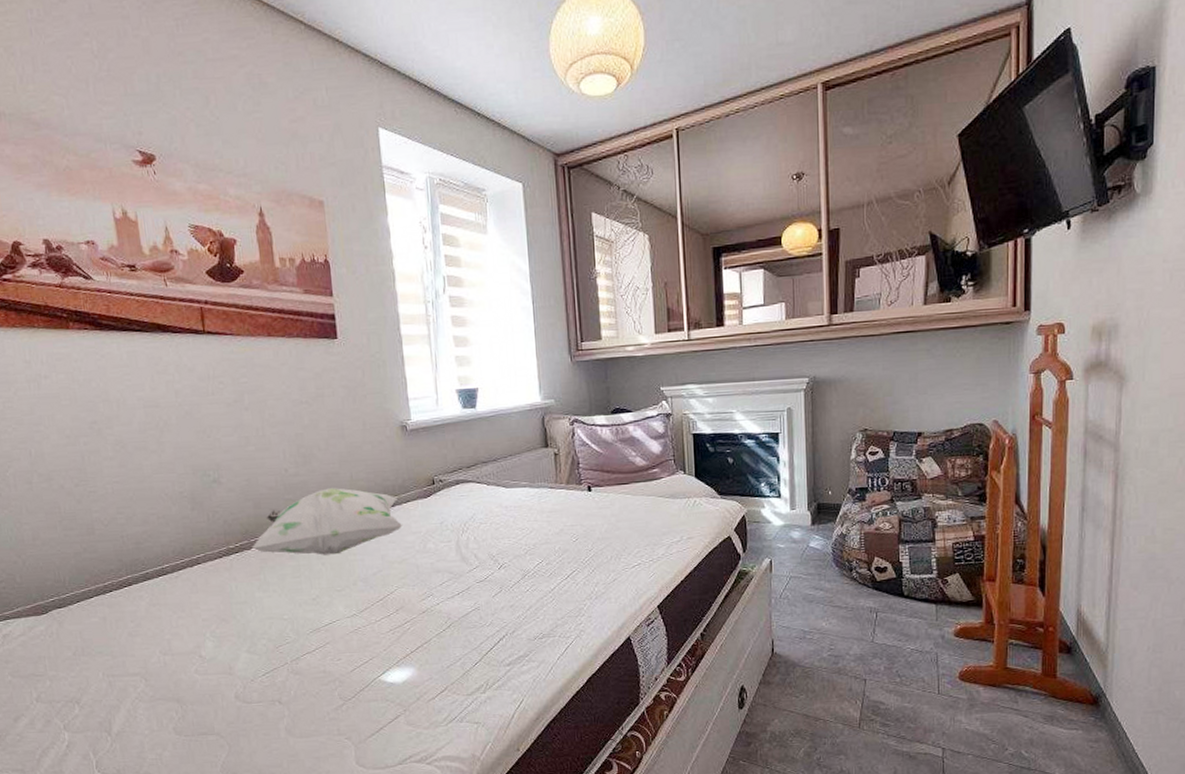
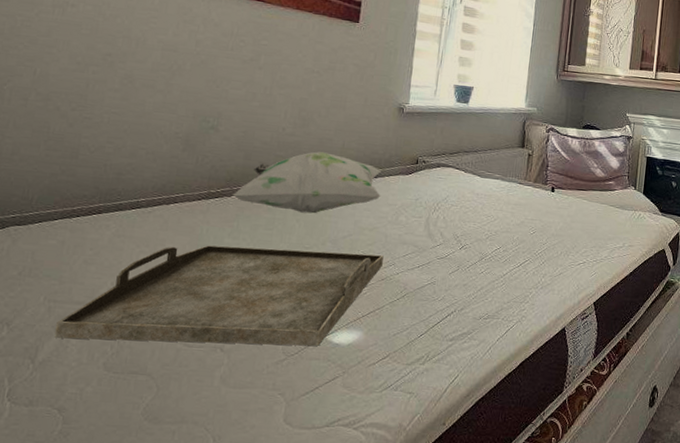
serving tray: none [120,586,420,710] -> present [54,245,384,346]

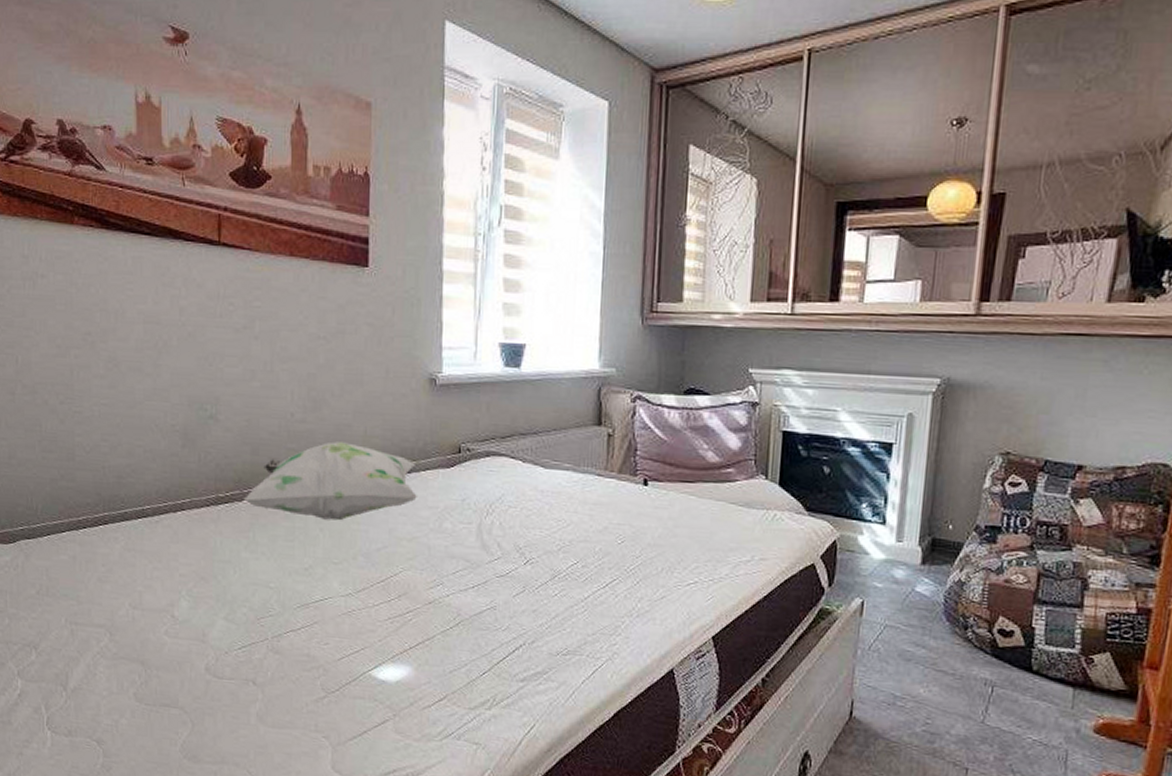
serving tray: present [54,245,384,346] -> none [81,560,428,682]

